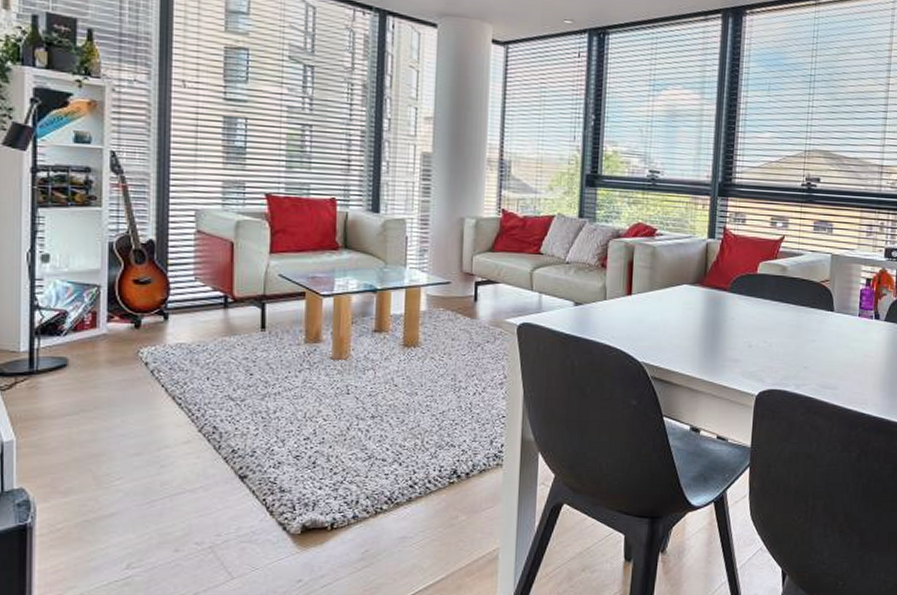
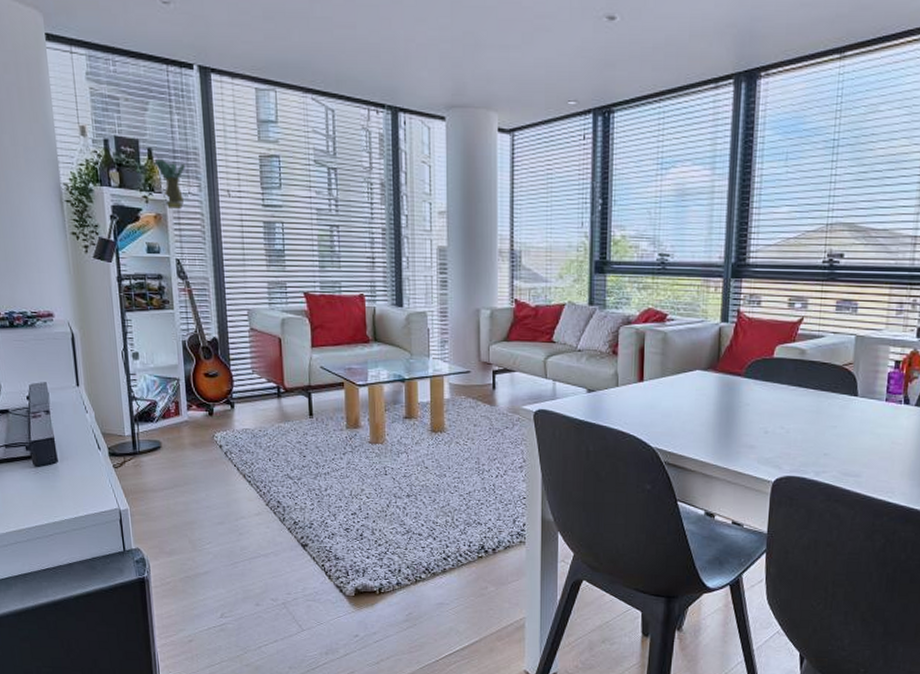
vase: none [94,39,135,98] -> present [154,157,186,210]

